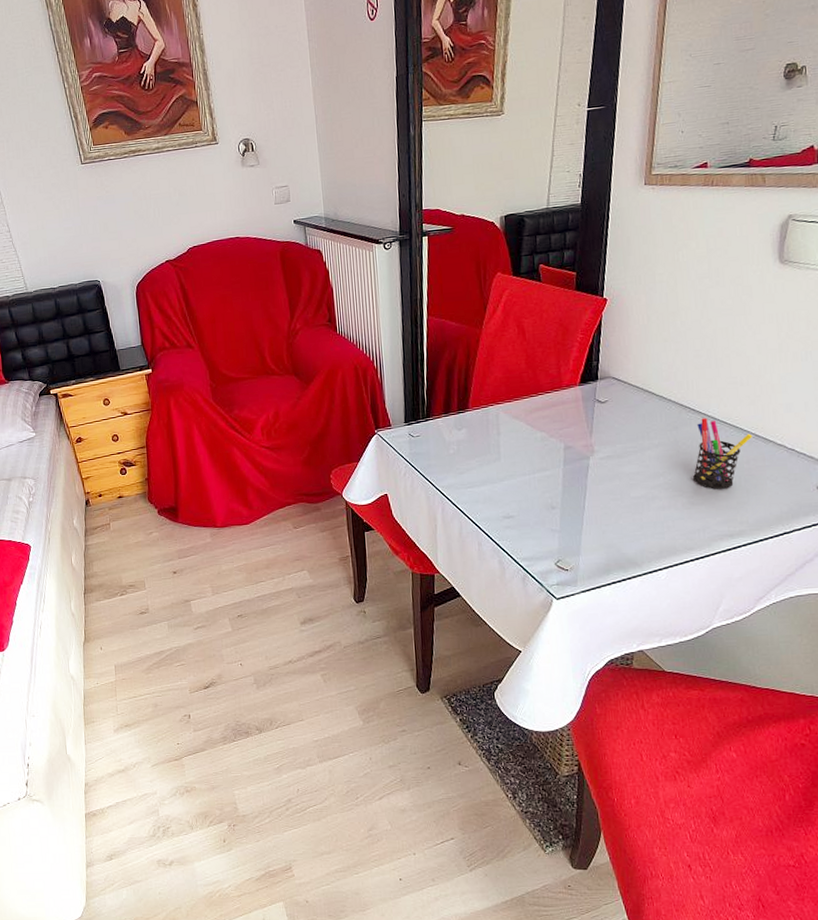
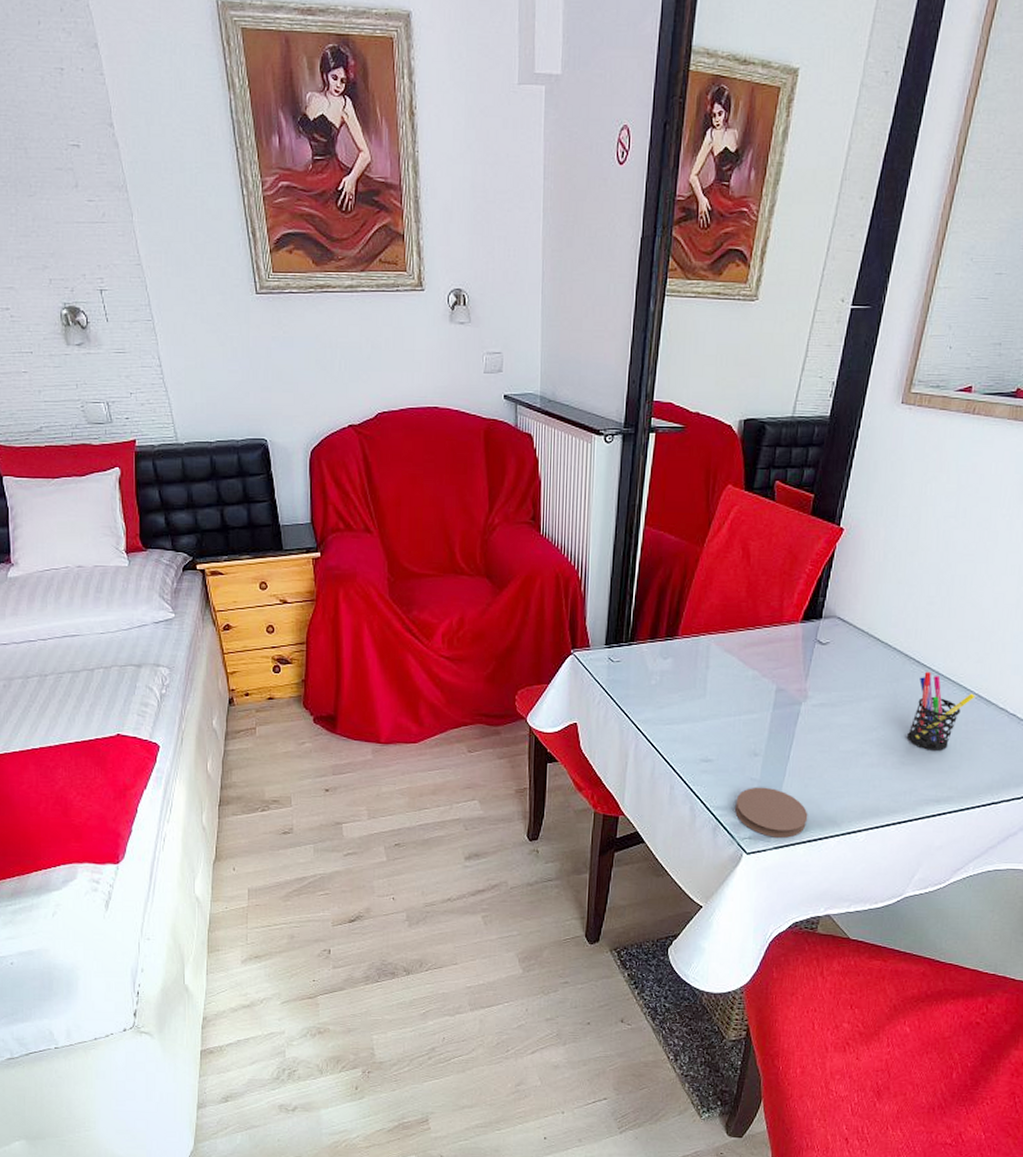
coaster: none [539,536,610,582] -> present [734,787,808,838]

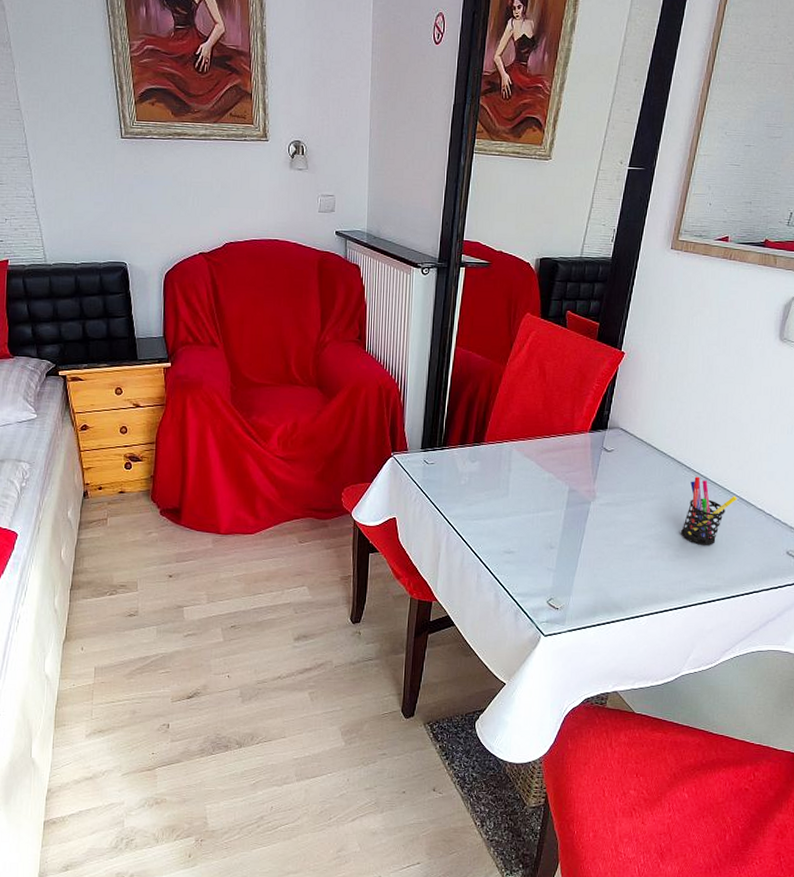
coaster: present [734,787,808,838] -> none [533,576,597,622]

